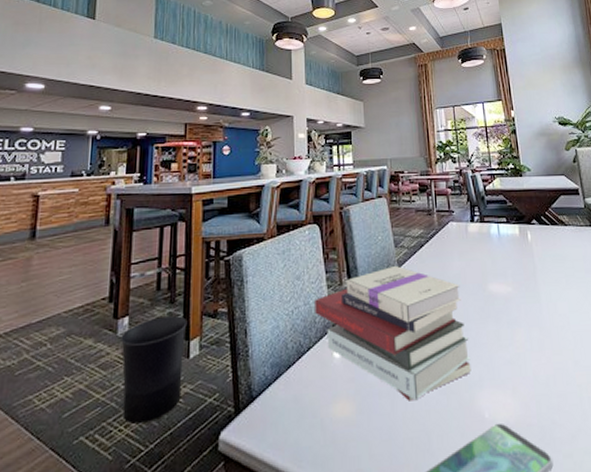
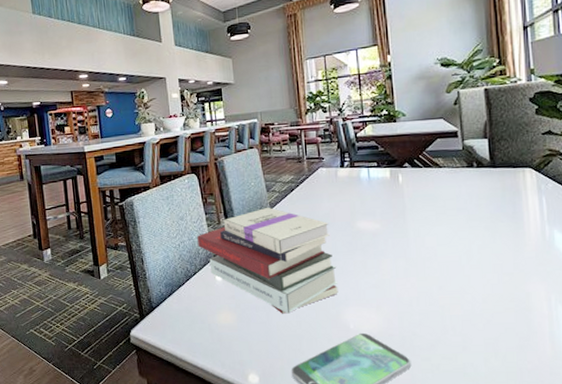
waste bin: present [121,316,187,424] -> none [47,248,98,322]

